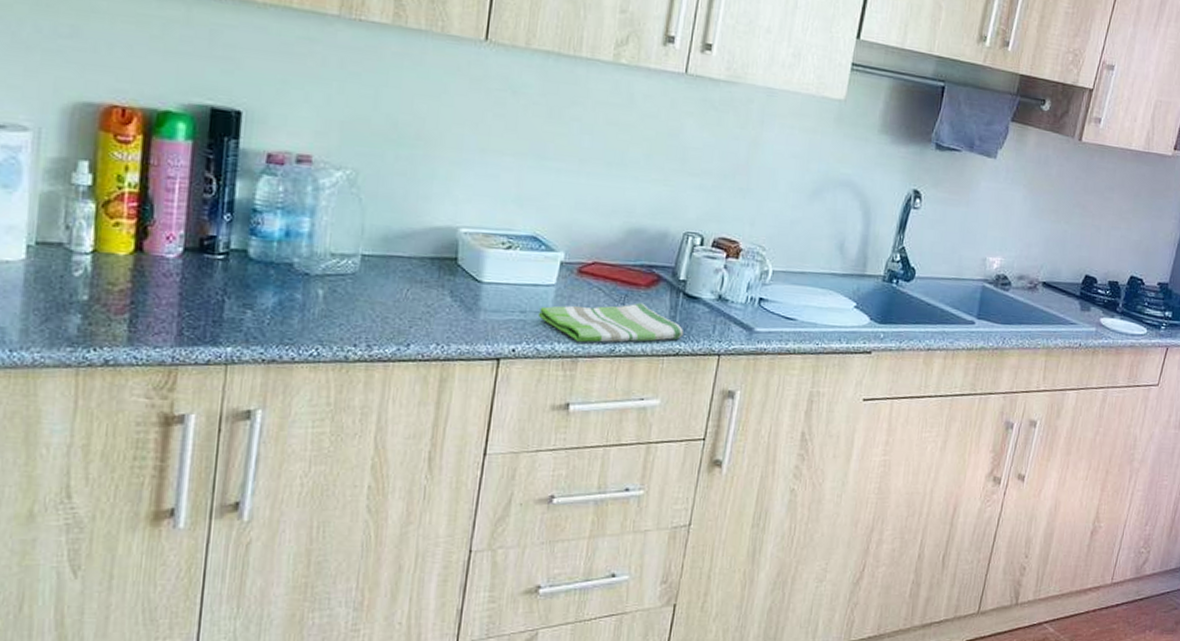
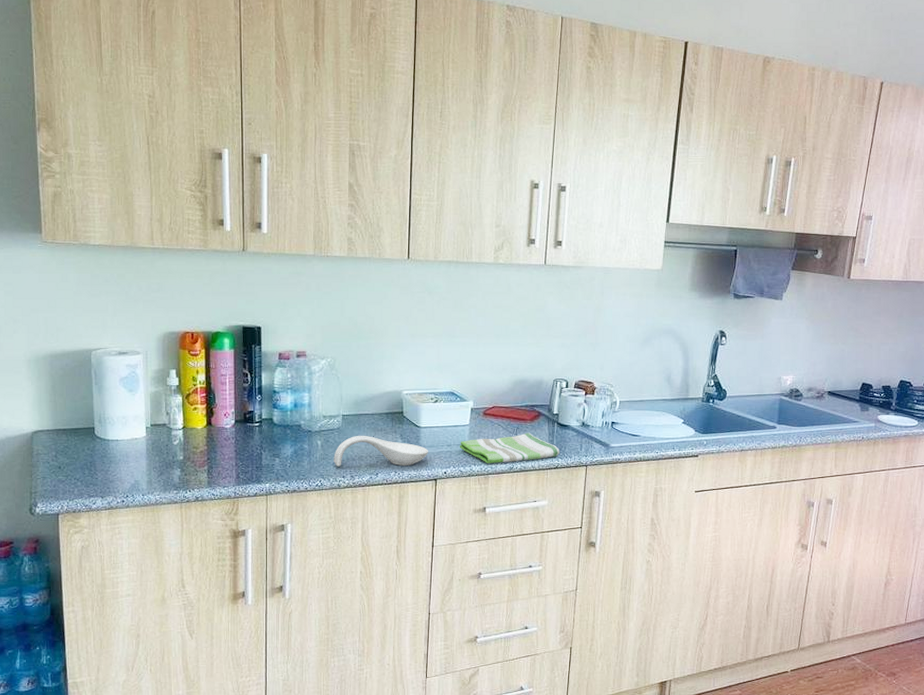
spoon rest: none [341,286,491,336] -> present [334,435,428,467]

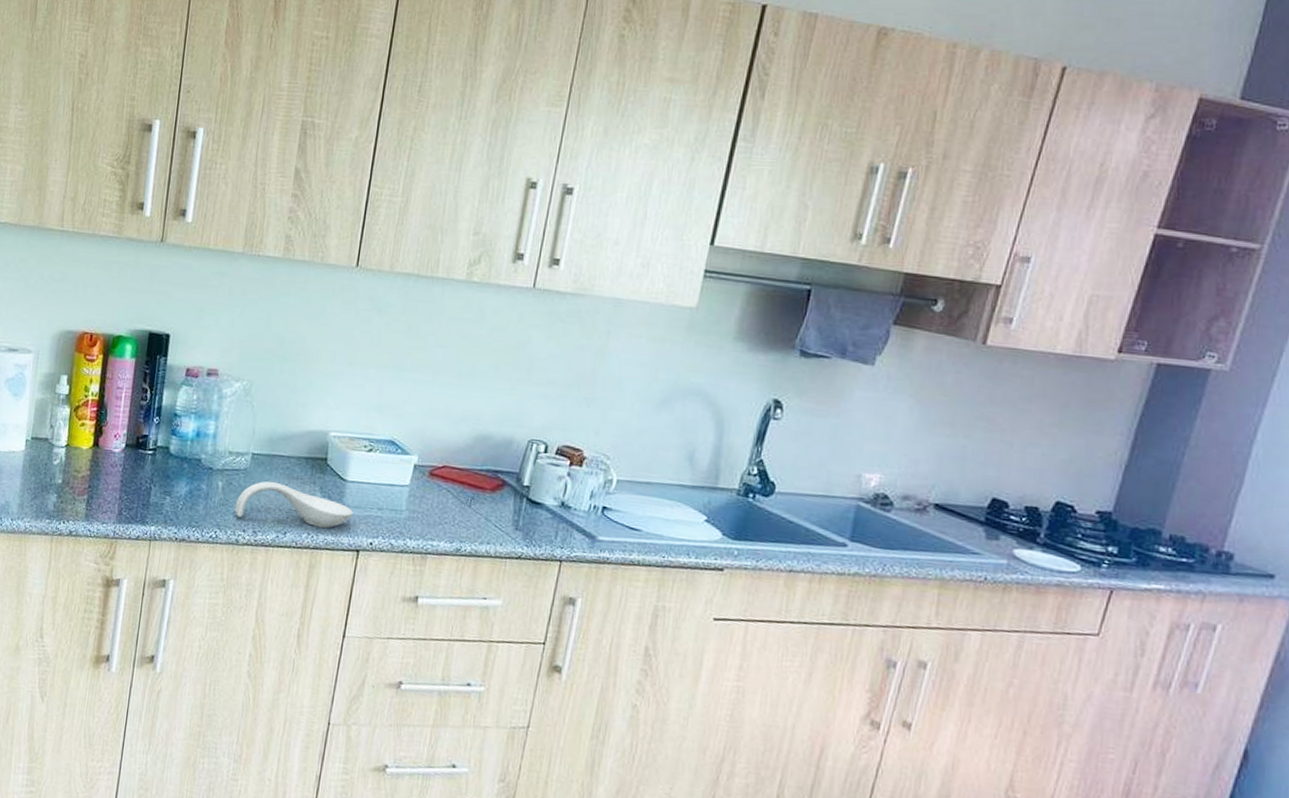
dish towel: present [459,432,559,464] -> none [393,505,526,544]

